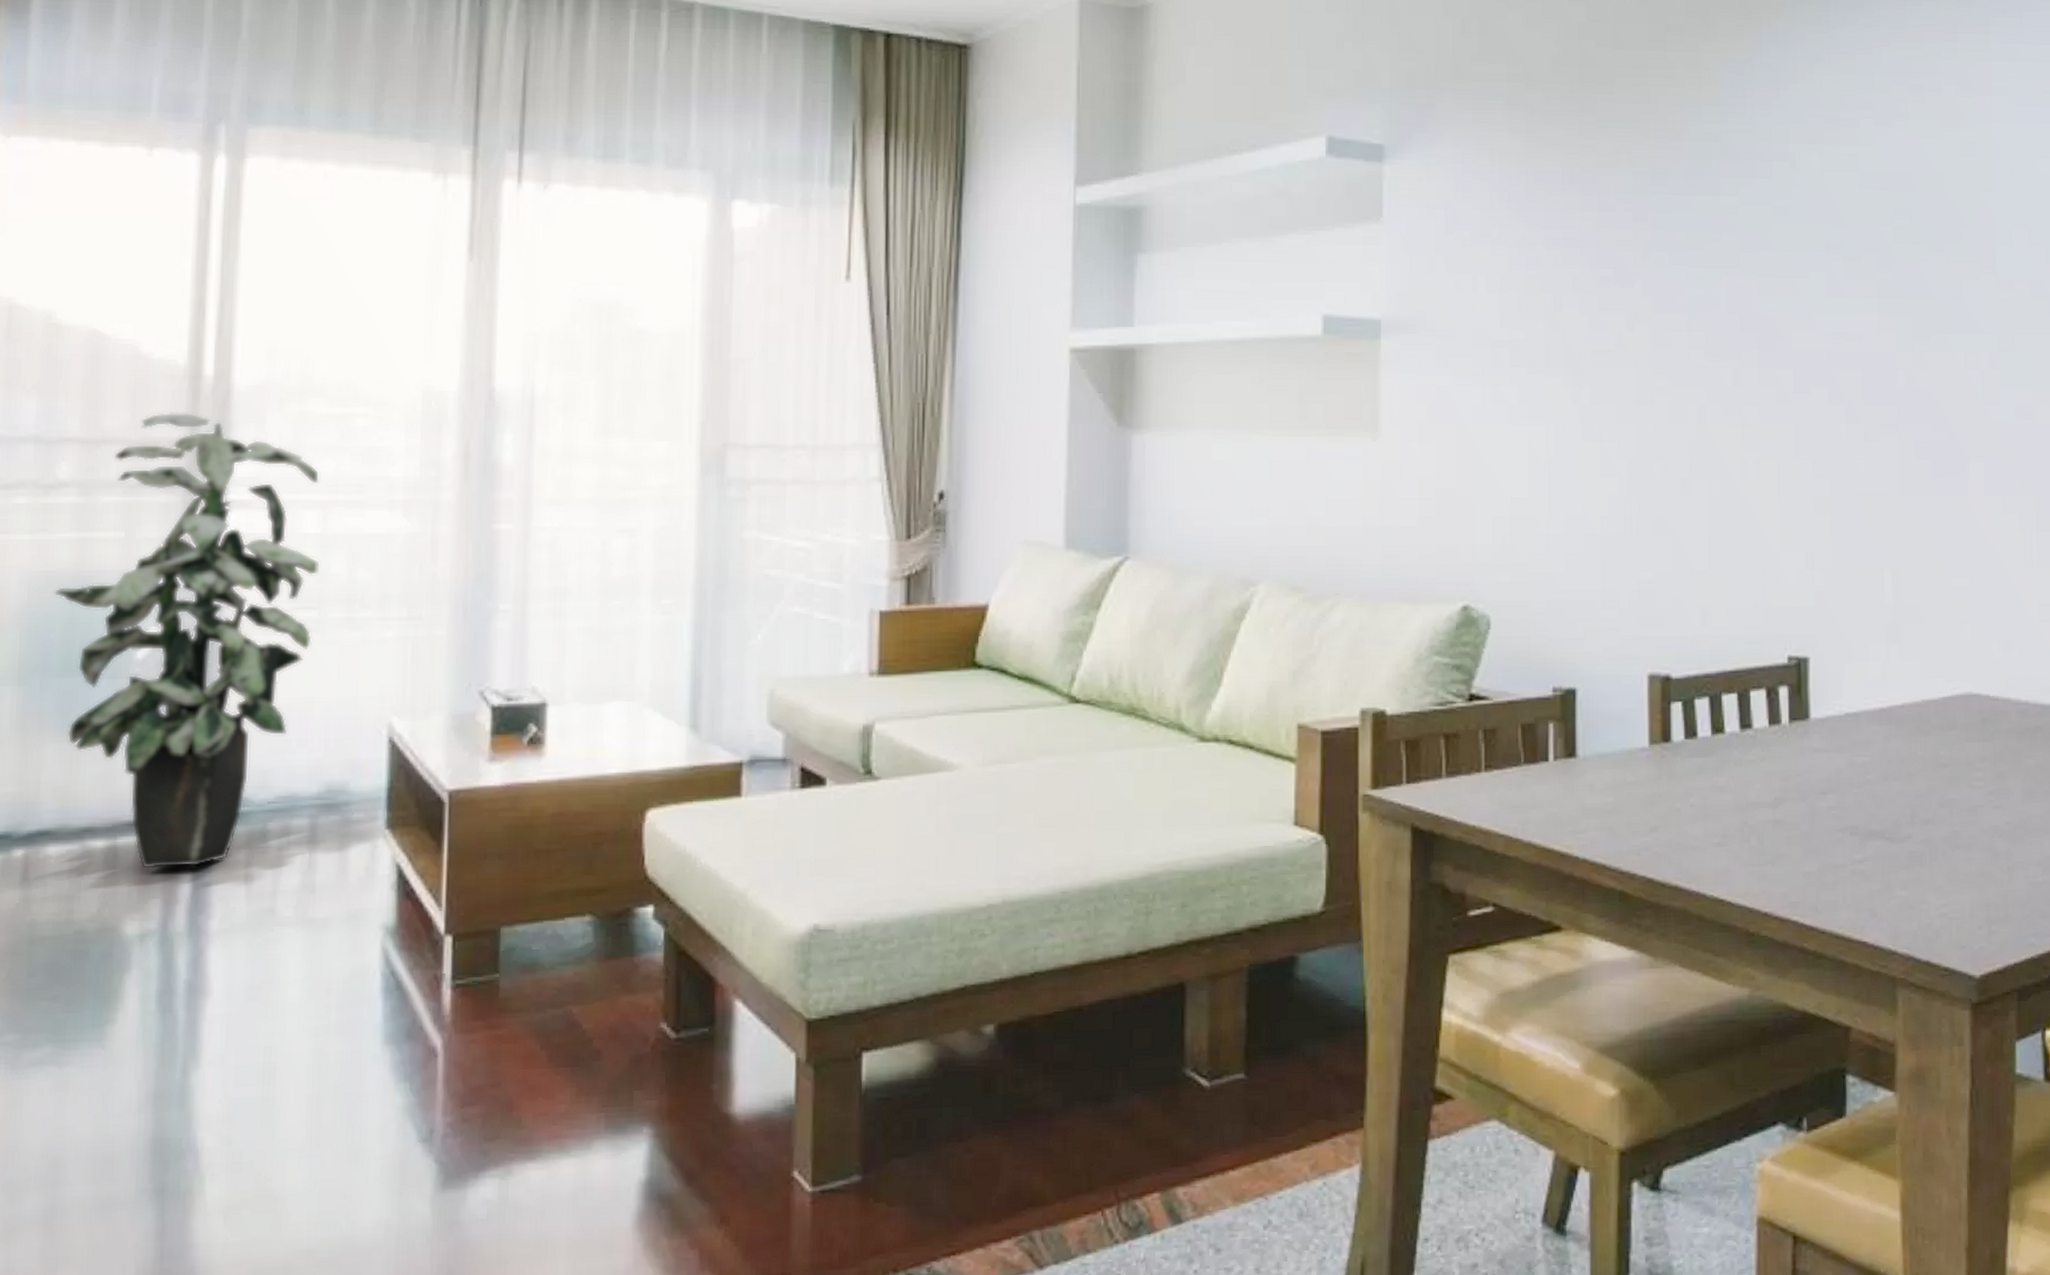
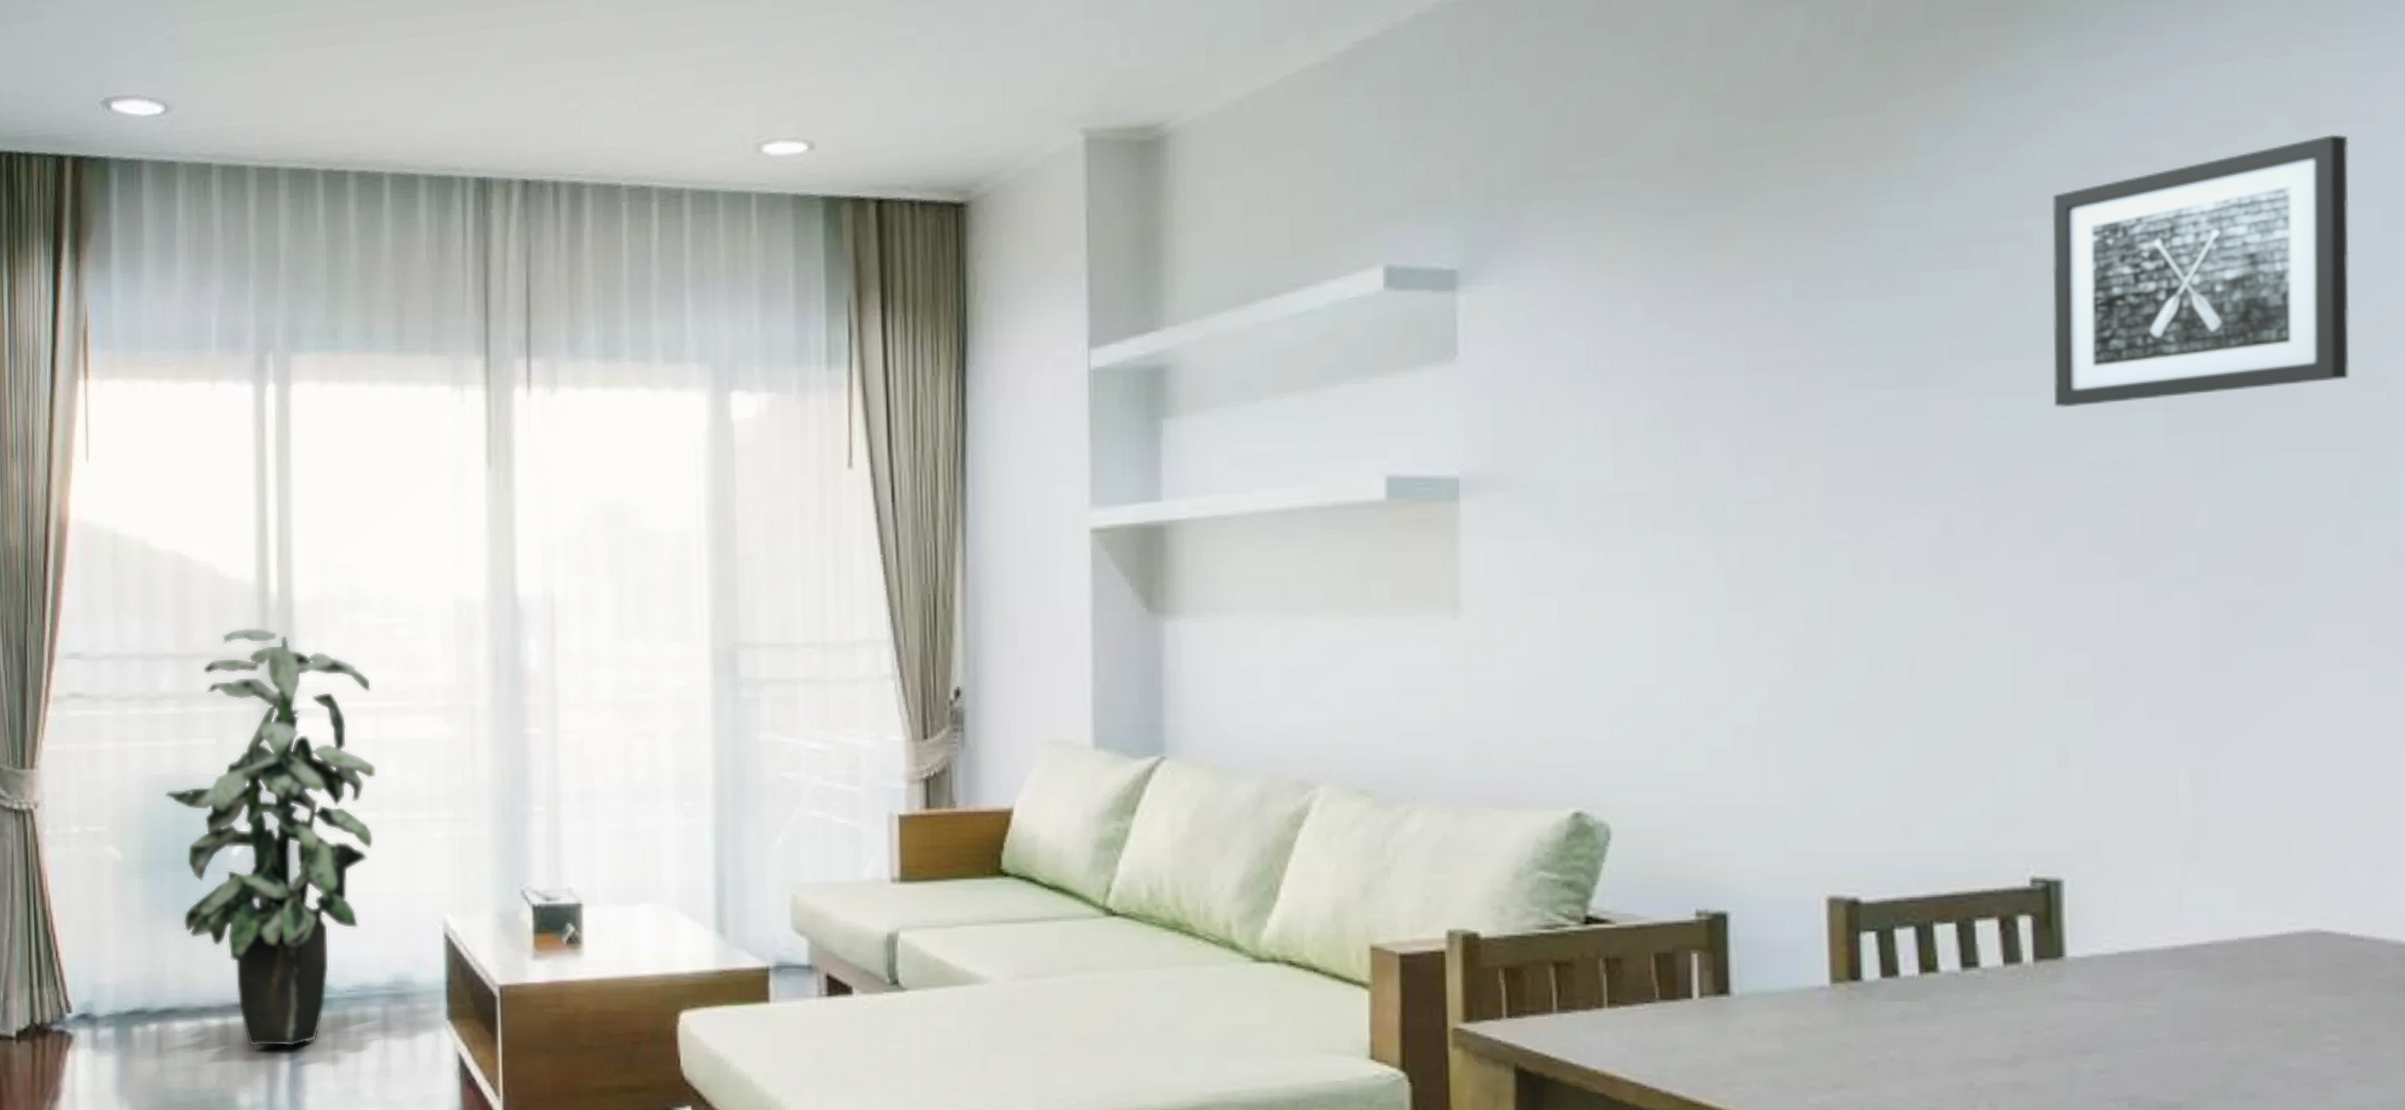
wall art: none [1807,102,1992,291] -> present [2051,134,2350,408]

